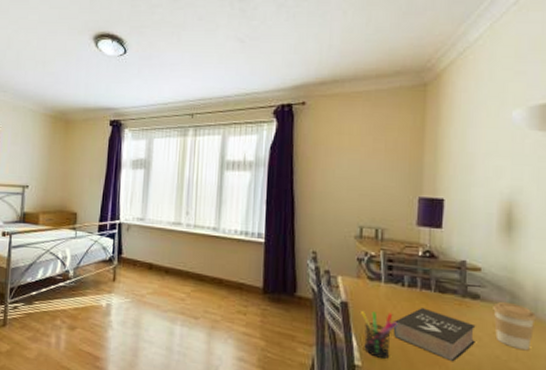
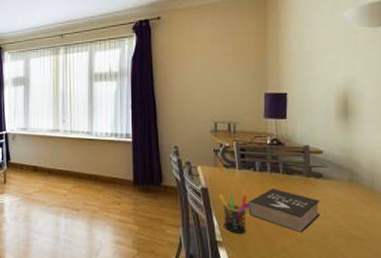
coffee cup: present [493,302,536,351] -> none [334,179,373,219]

